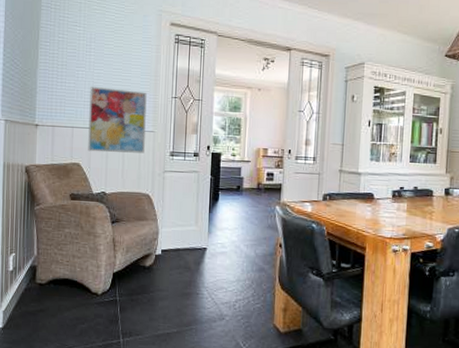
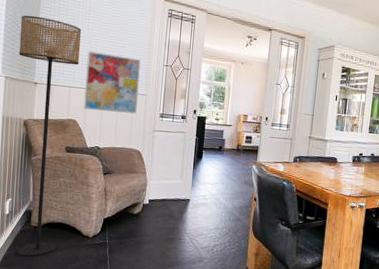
floor lamp: none [18,51,83,318] -> present [17,15,82,257]

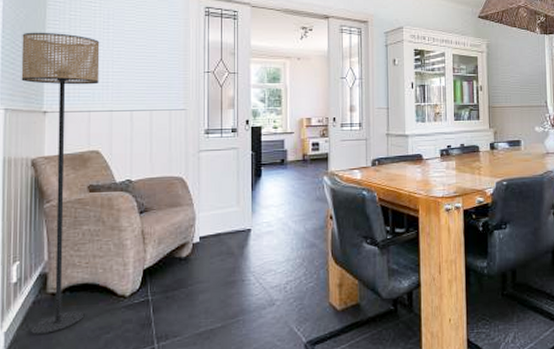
wall art: present [84,50,141,114] -> none [108,65,176,137]

